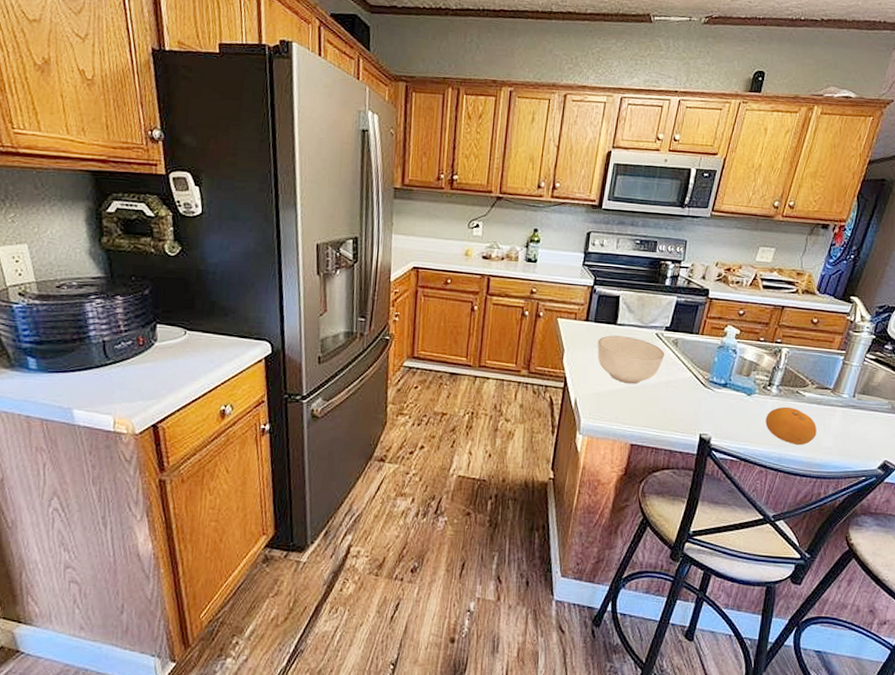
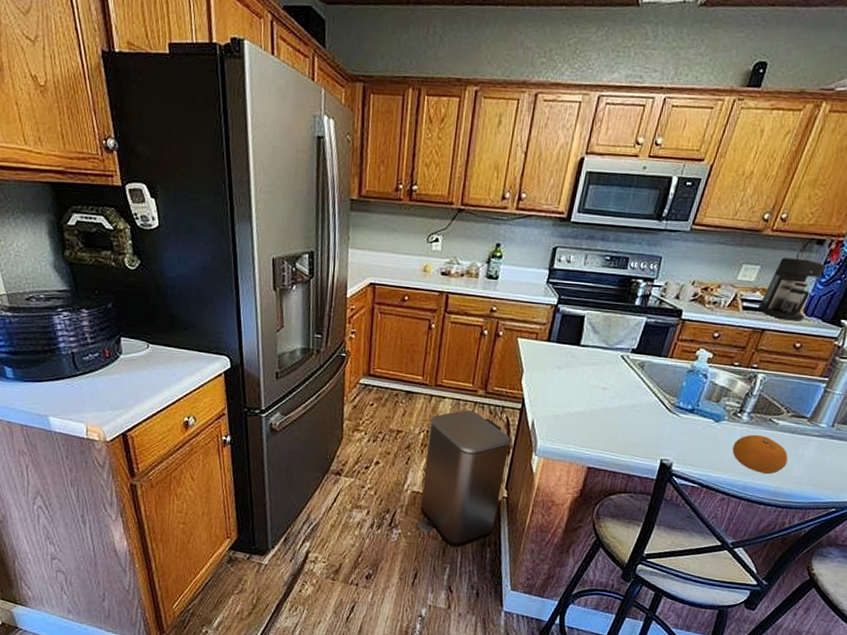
pedal bin: none [462,390,555,533] -> present [416,410,511,547]
bowl: present [597,335,665,384] -> none [557,356,630,407]
coffee maker: none [777,240,832,299] -> present [758,257,826,321]

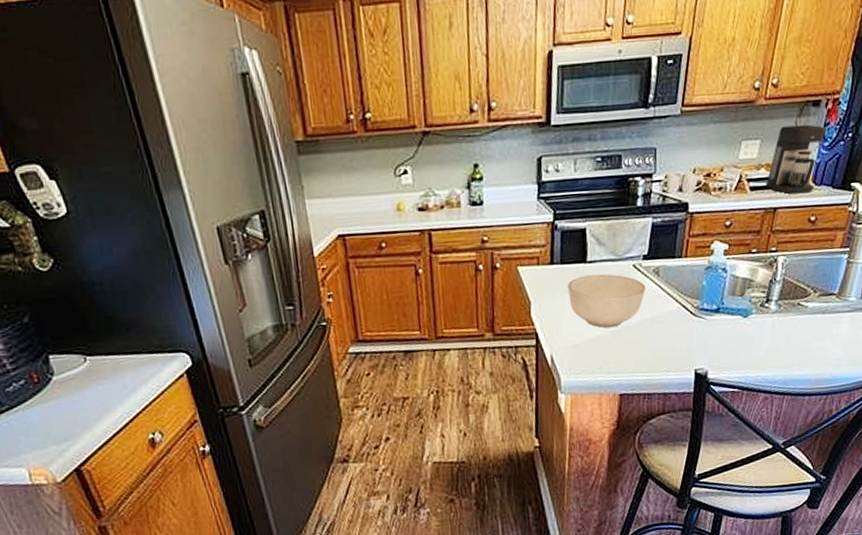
pedal bin: present [416,410,511,547] -> none [438,358,532,514]
bowl: none [557,356,630,407] -> present [568,274,646,328]
fruit: present [732,434,788,475] -> none [766,322,823,363]

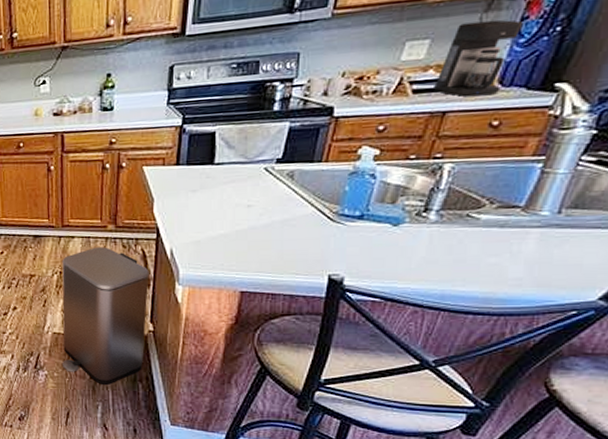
pedal bin: none [438,358,532,514] -> present [61,247,149,385]
bowl: present [568,274,646,328] -> none [193,176,278,228]

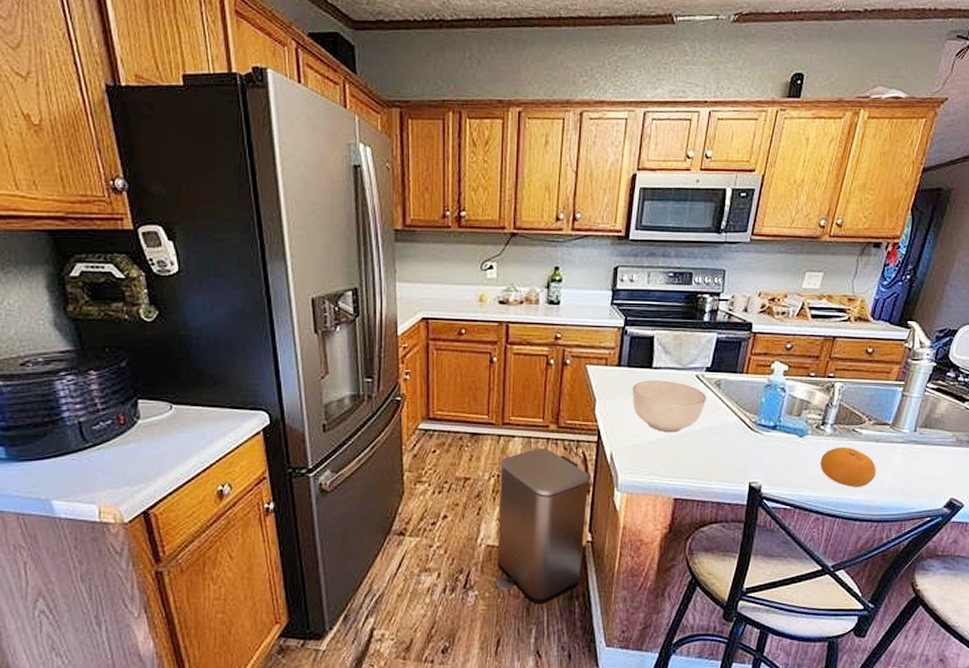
bowl: none [193,176,278,228] -> present [632,380,707,433]
fruit: none [420,234,499,279] -> present [820,446,876,488]
coffee maker: present [434,20,523,97] -> none [827,263,886,326]

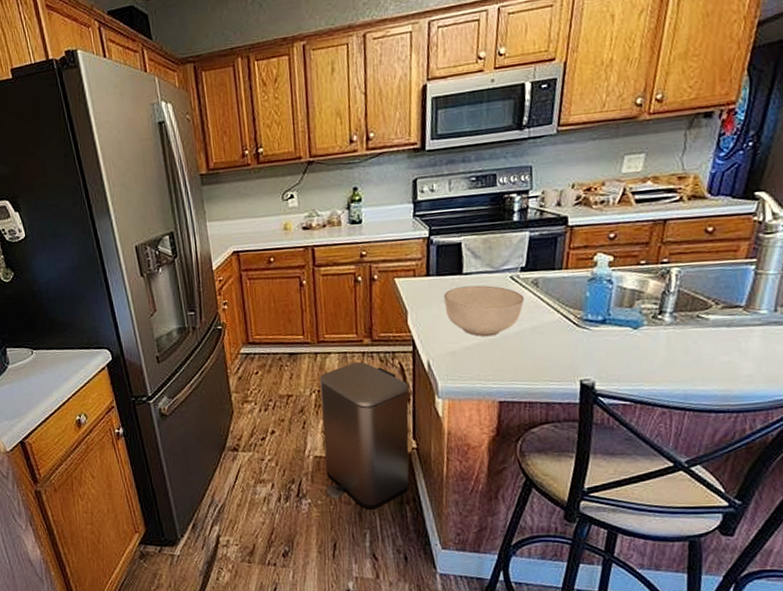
fruit: present [820,446,876,488] -> none [661,334,731,378]

